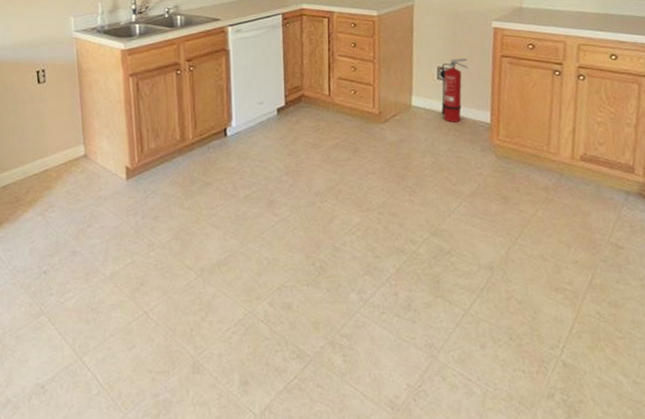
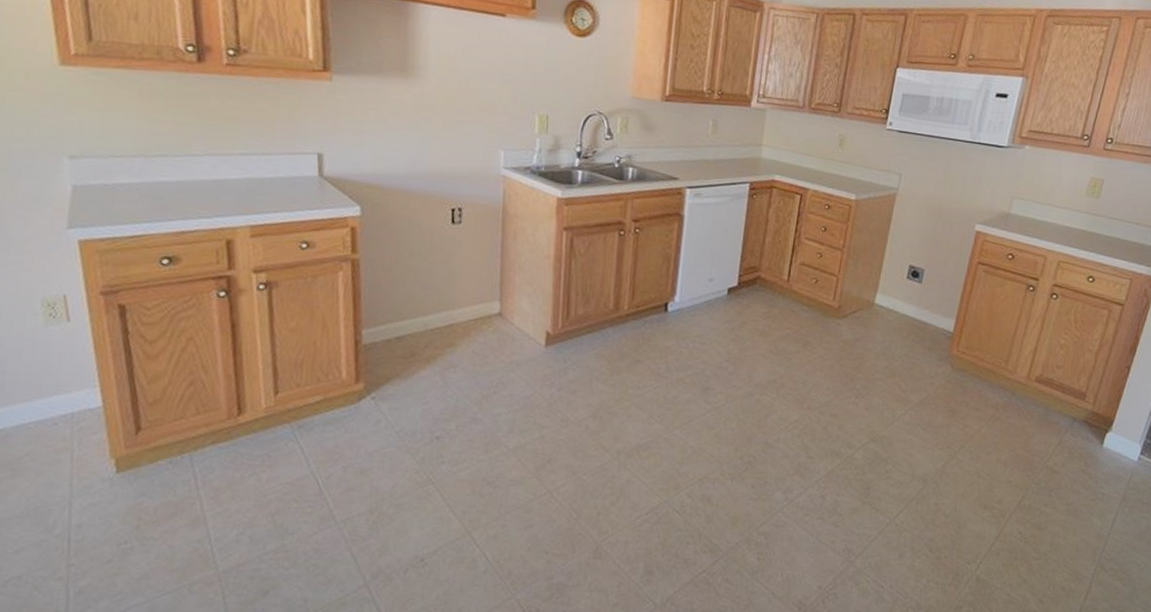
fire extinguisher: present [441,58,468,122] -> none [904,259,942,327]

